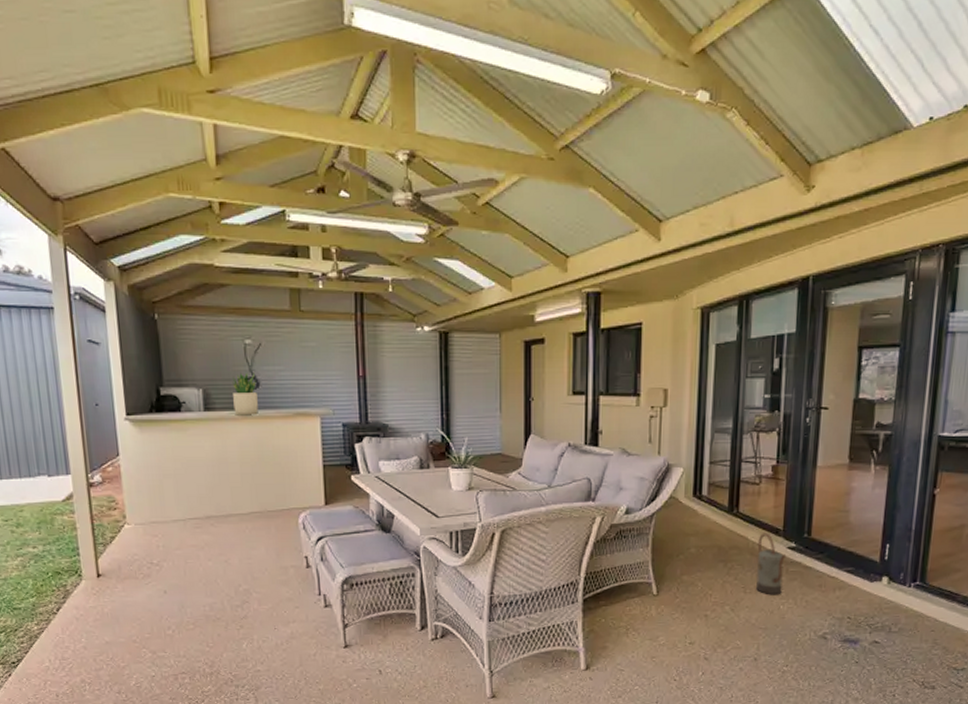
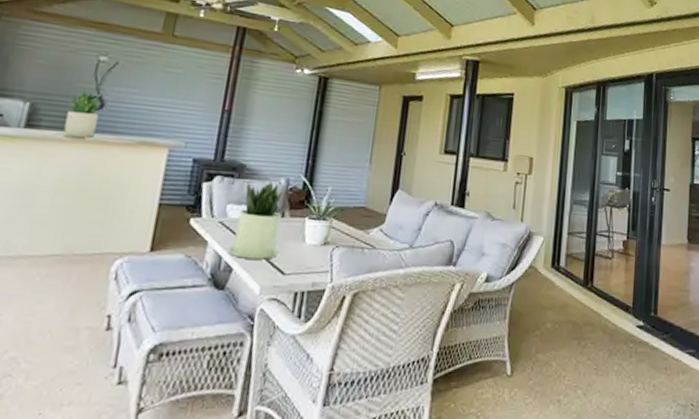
planter: none [387,437,431,506] -> present [227,181,285,260]
watering can: present [756,533,787,595] -> none [608,309,636,378]

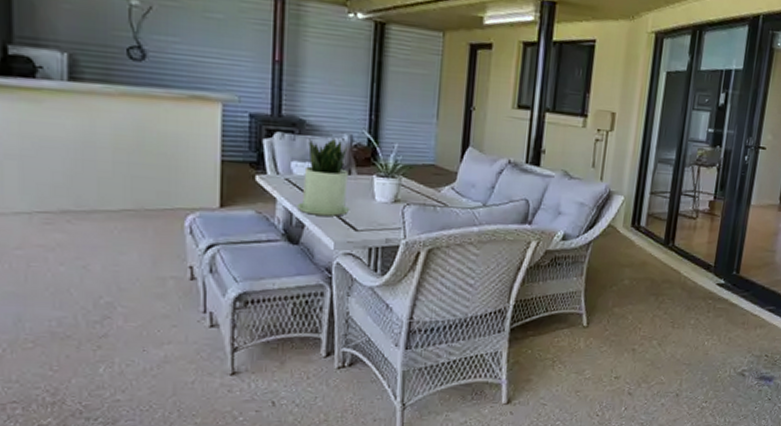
planter: present [63,89,103,139] -> none [109,38,142,93]

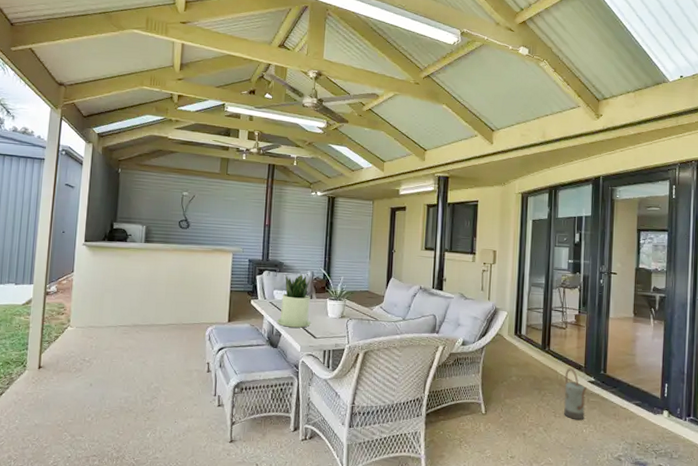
watering can: none [684,268,715,331] -> present [564,368,588,421]

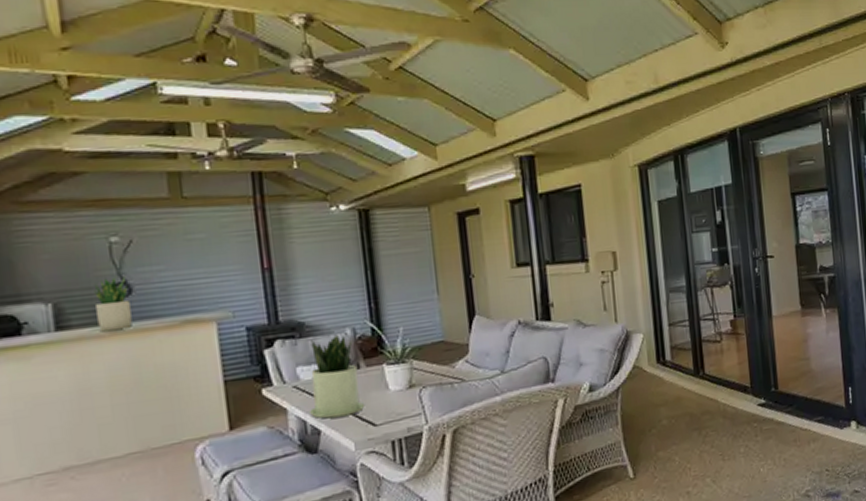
planter: none [167,215,188,249] -> present [94,275,133,332]
watering can: present [564,368,588,421] -> none [728,392,759,459]

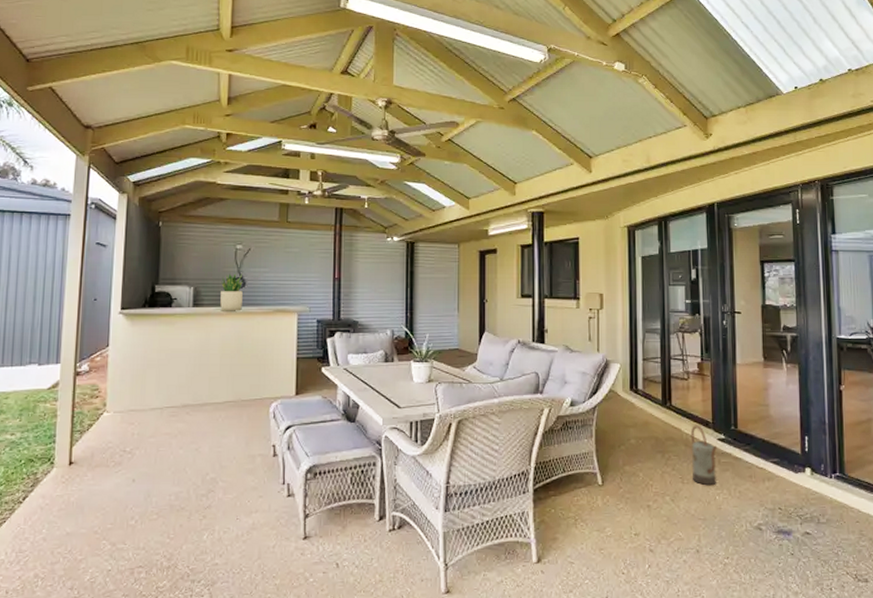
planter: present [310,334,365,419] -> none [353,333,394,397]
watering can: none [728,392,759,459] -> present [690,425,718,486]

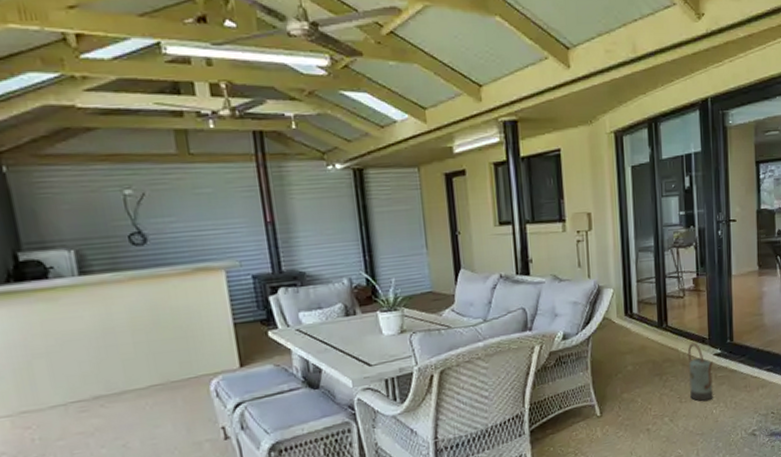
planter: present [220,272,243,311] -> none [112,225,149,277]

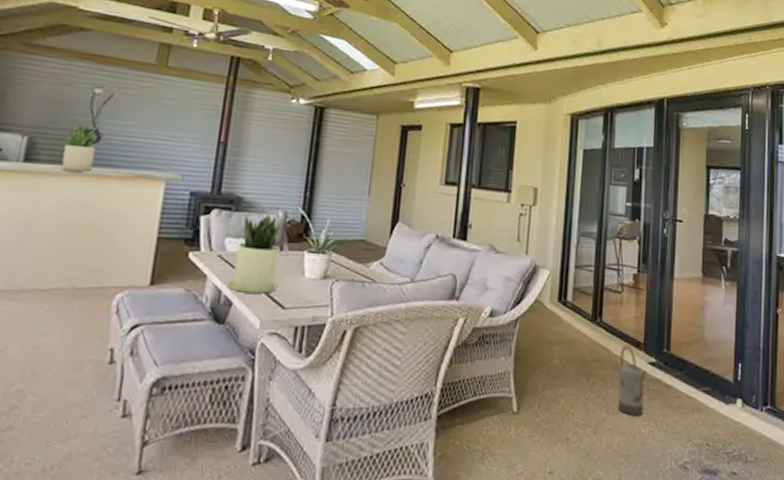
planter: none [112,225,149,277] -> present [61,123,99,173]
planter: none [311,283,362,359] -> present [227,214,283,294]

